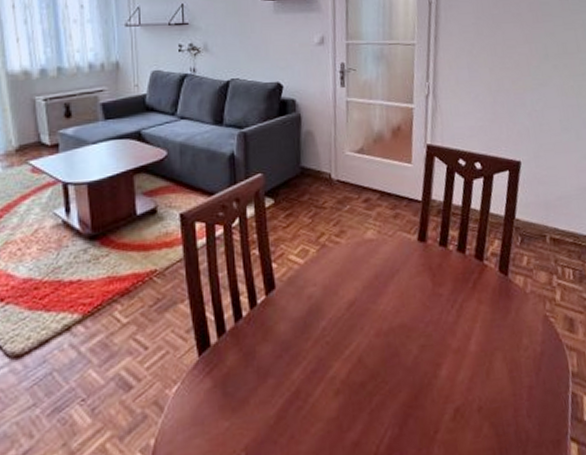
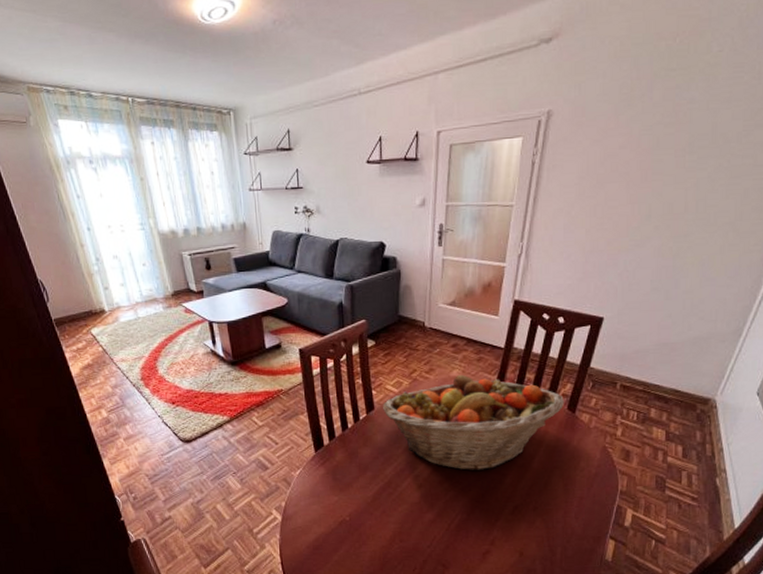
fruit basket: none [286,235,495,364] -> present [383,374,564,470]

